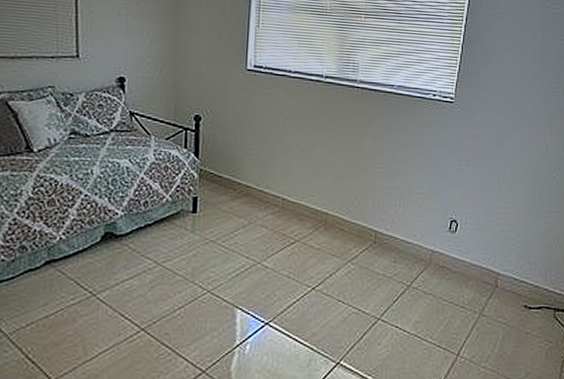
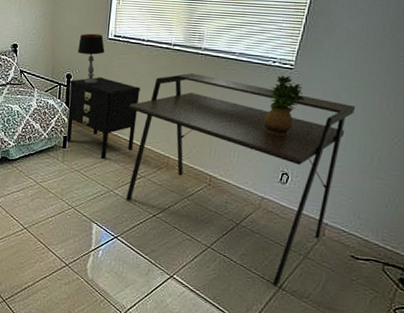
nightstand: none [196,118,289,223] -> present [66,77,141,159]
table lamp: none [208,63,243,128] -> present [78,33,105,85]
desk: none [276,110,516,354] -> present [126,73,356,287]
potted plant: none [428,110,467,178] -> present [264,75,305,136]

